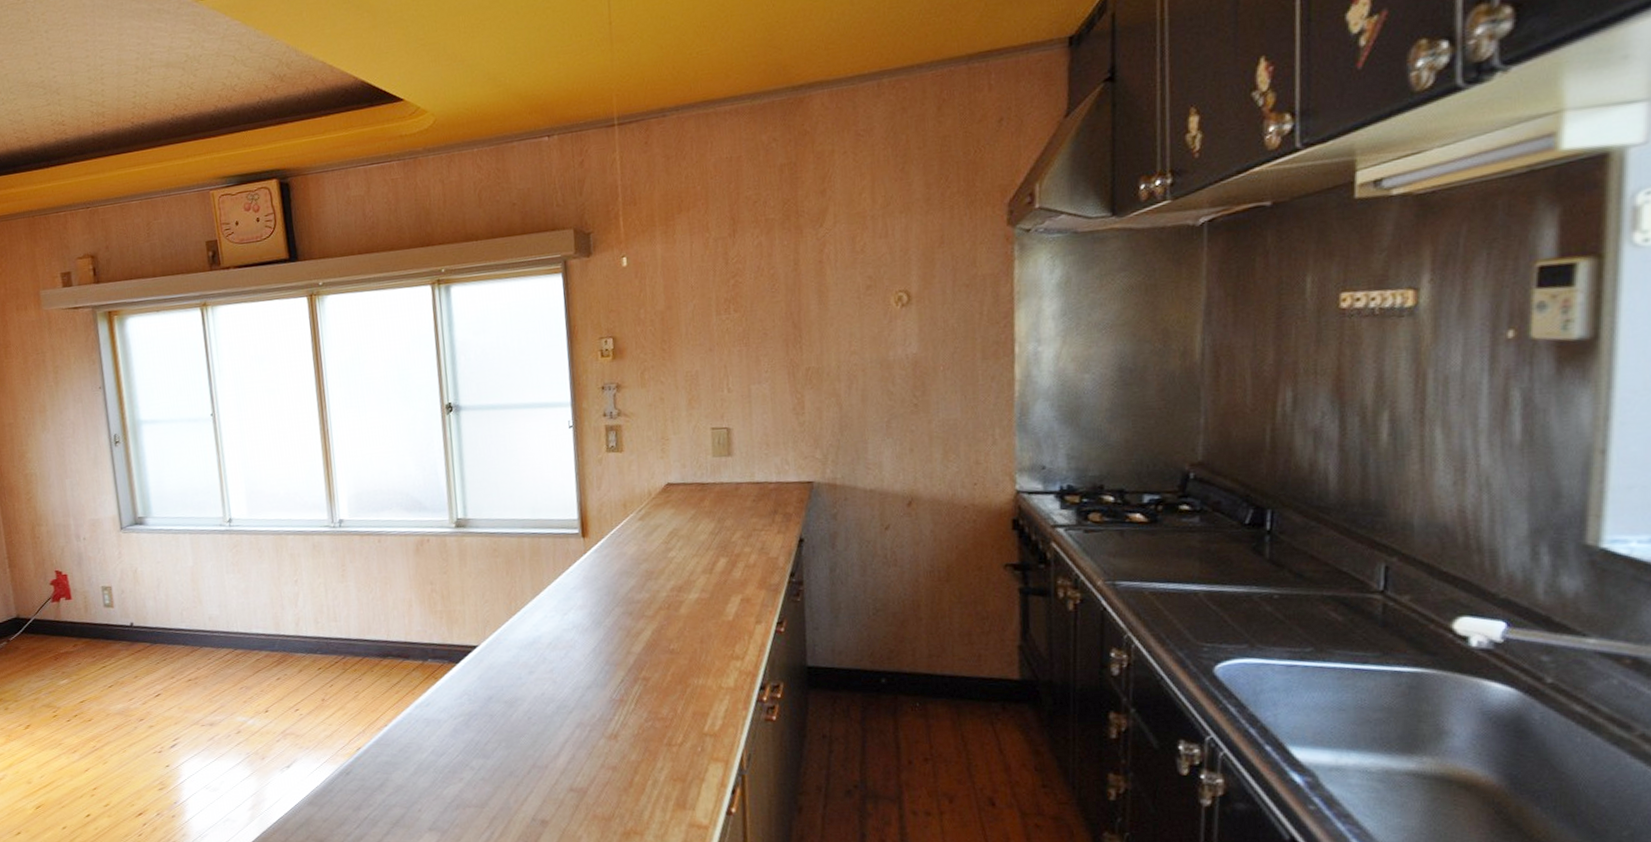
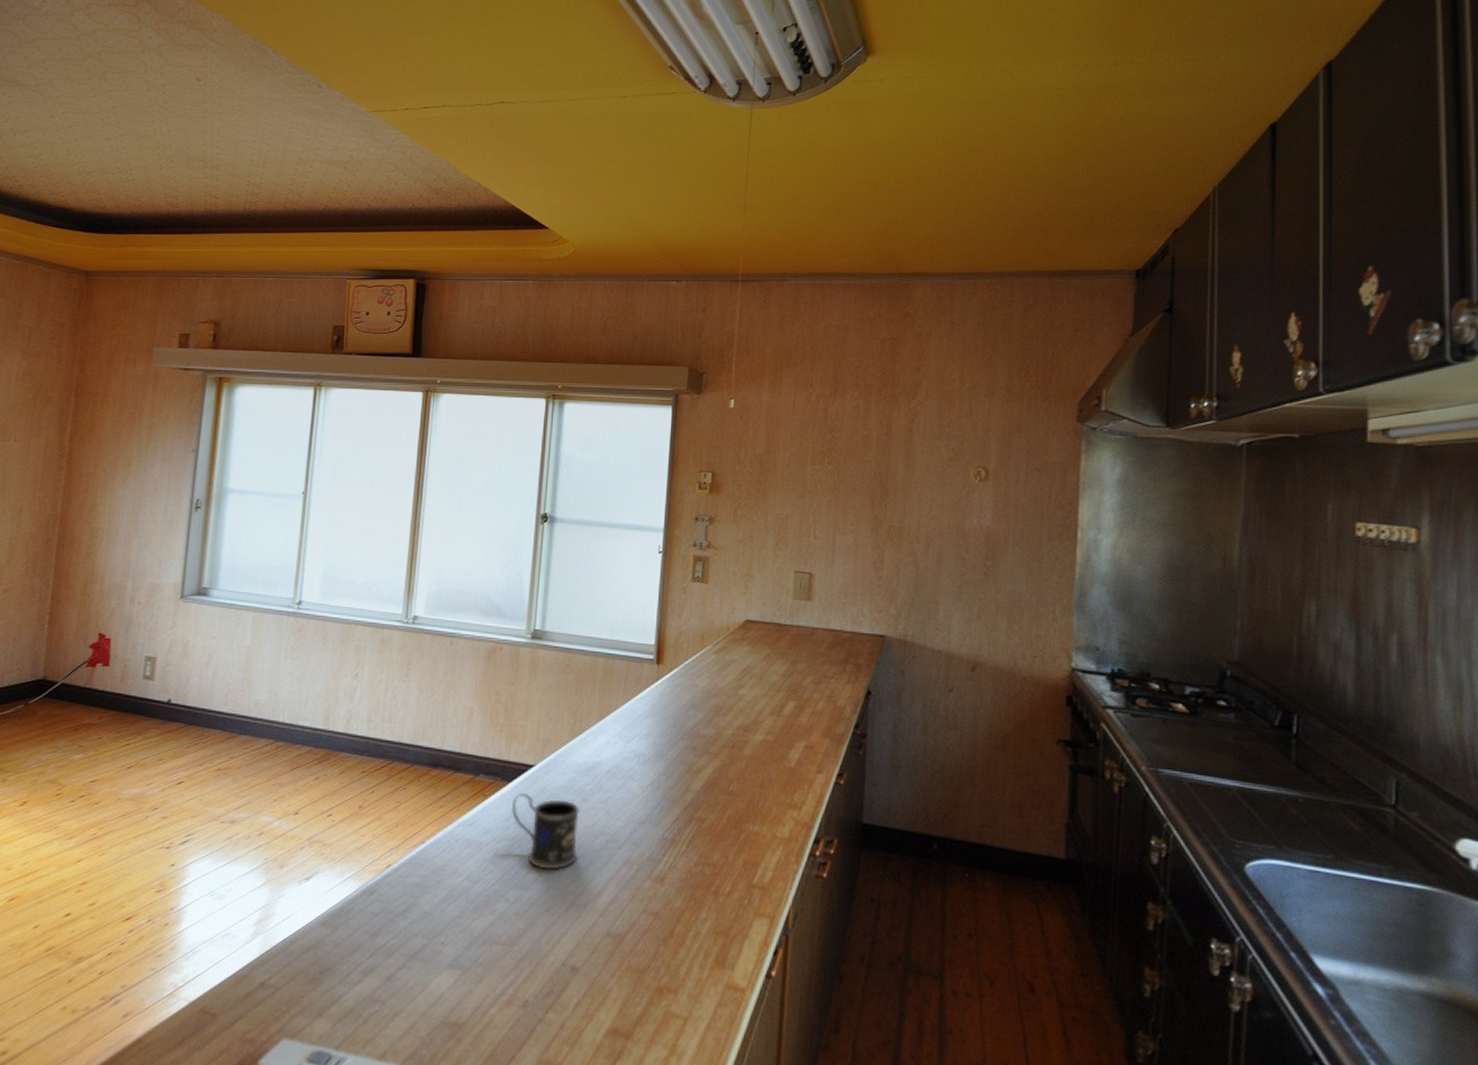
mug: none [462,671,532,739] -> present [511,792,579,870]

